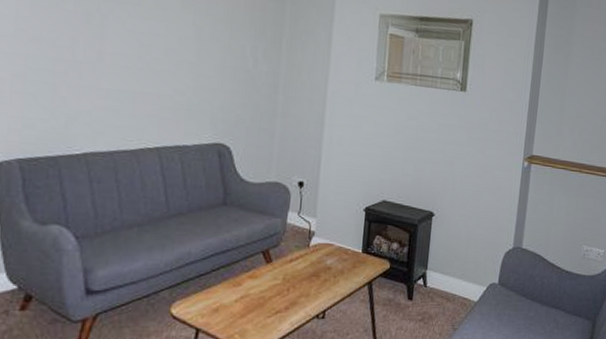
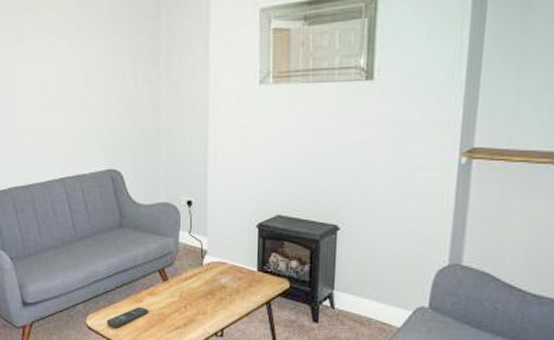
remote control: none [196,290,247,315] -> present [106,306,148,327]

